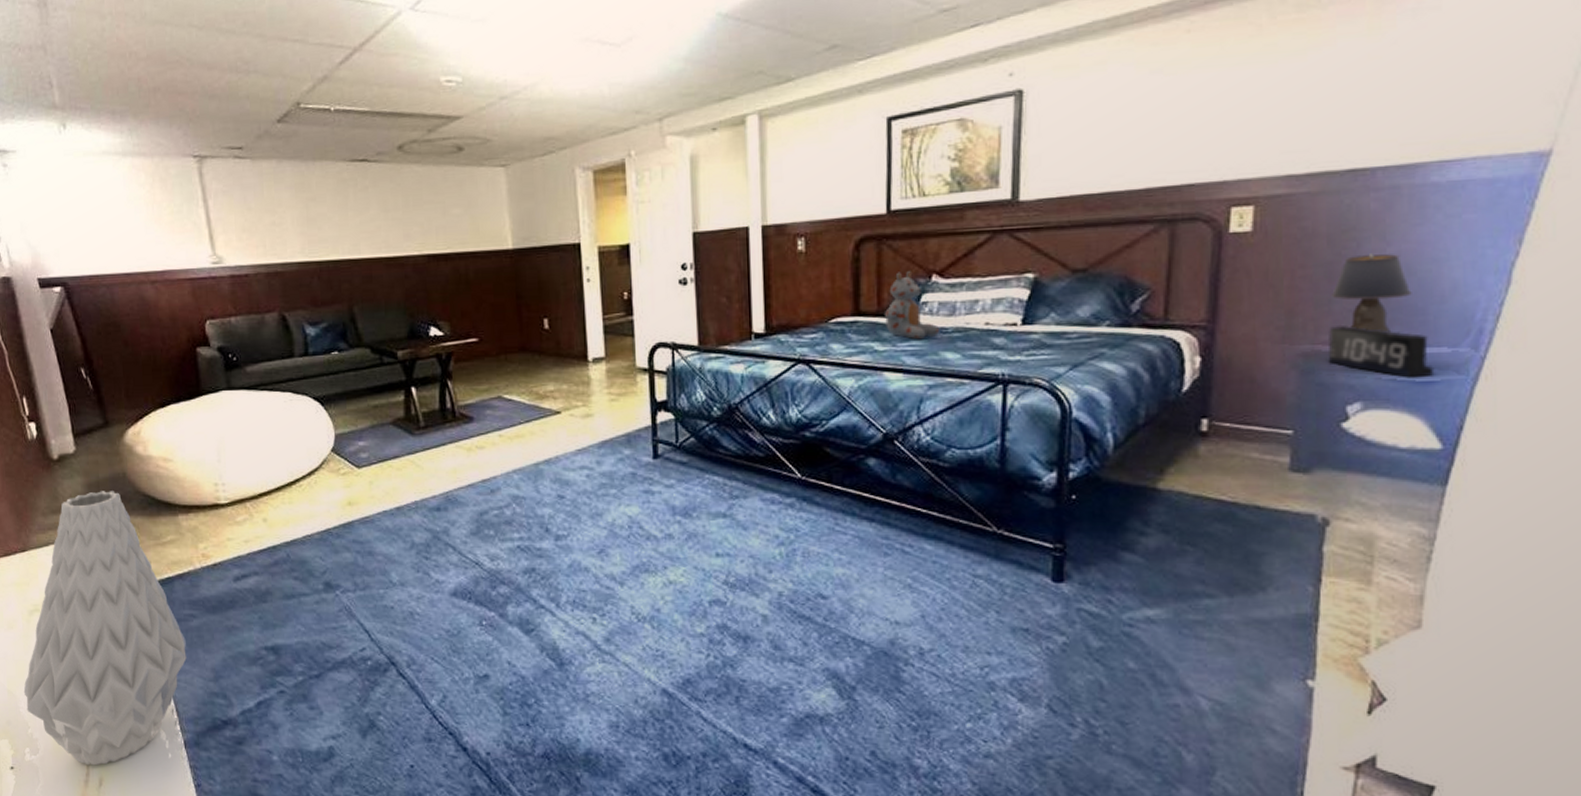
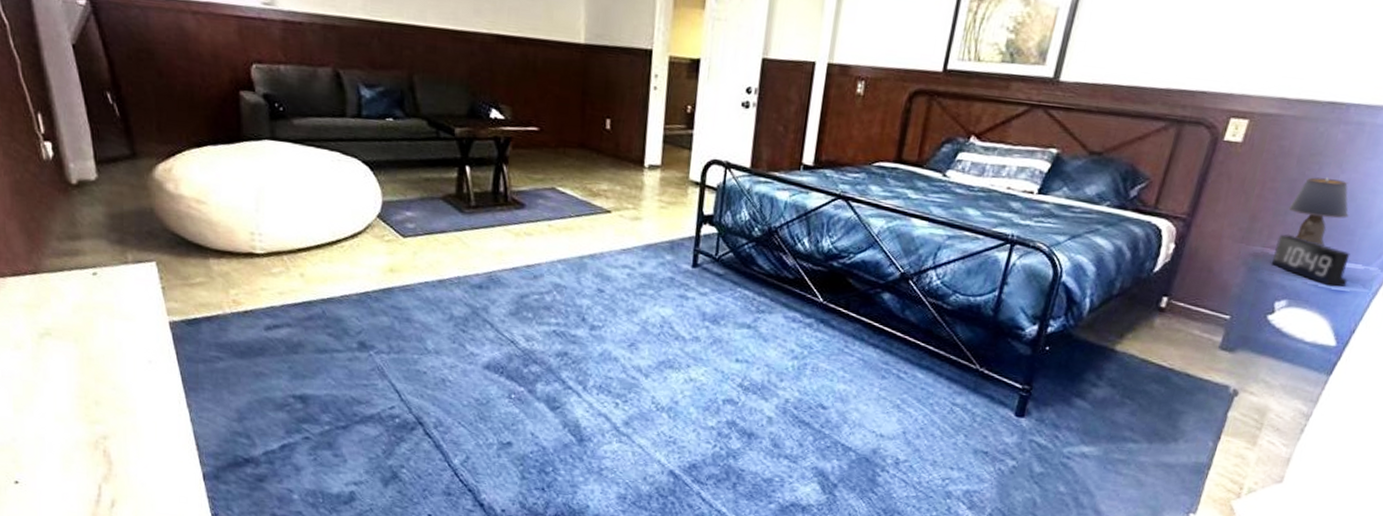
vase: present [23,491,187,766] -> none [31,223,212,488]
stuffed bear: present [885,271,940,340] -> none [921,128,968,194]

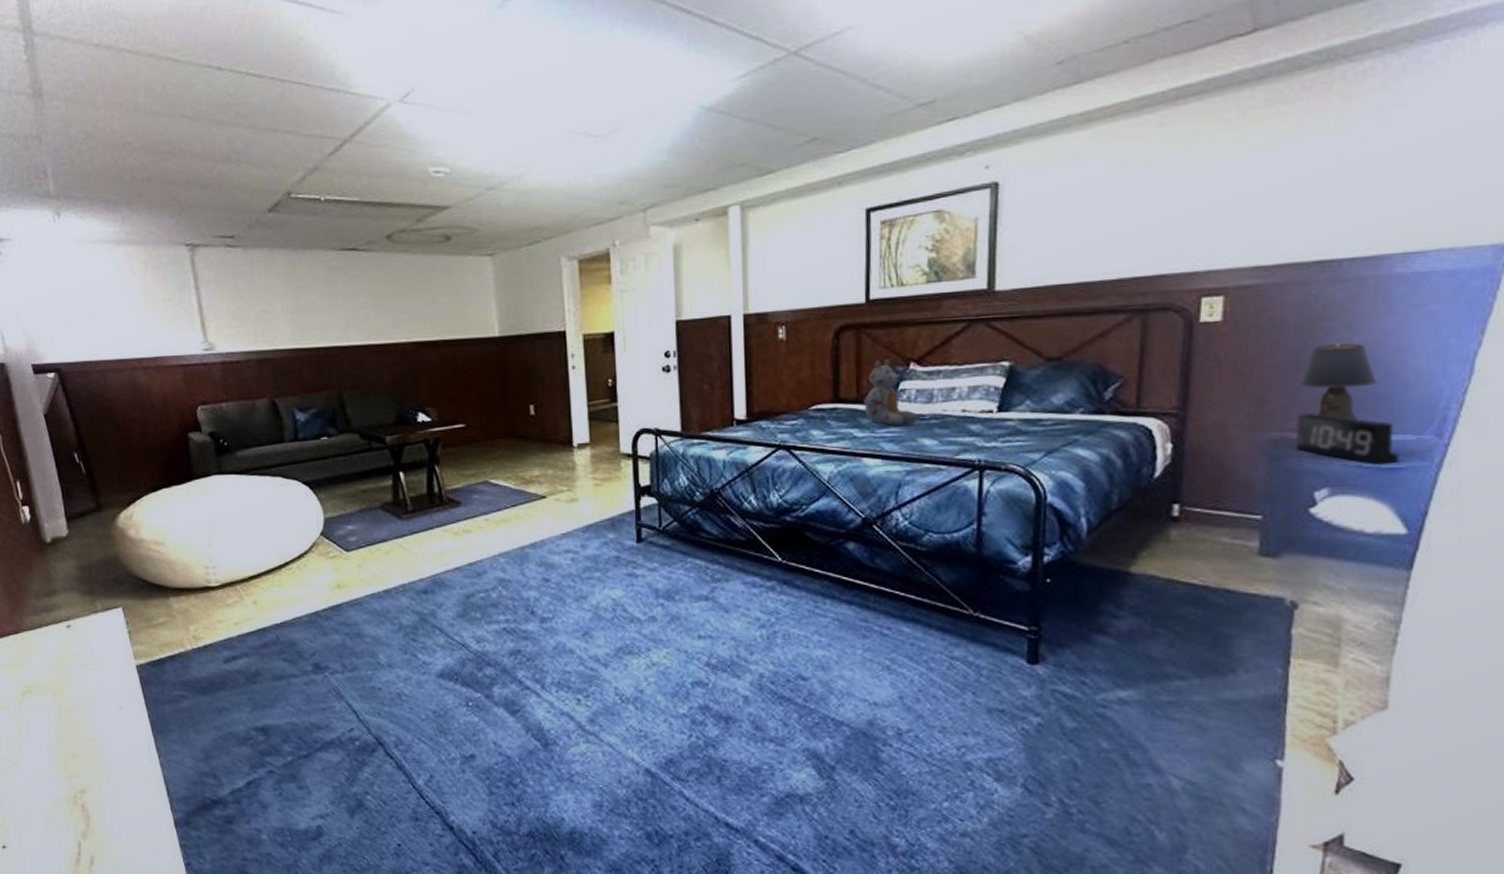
stuffed bear: none [921,128,968,194] -> present [864,359,918,427]

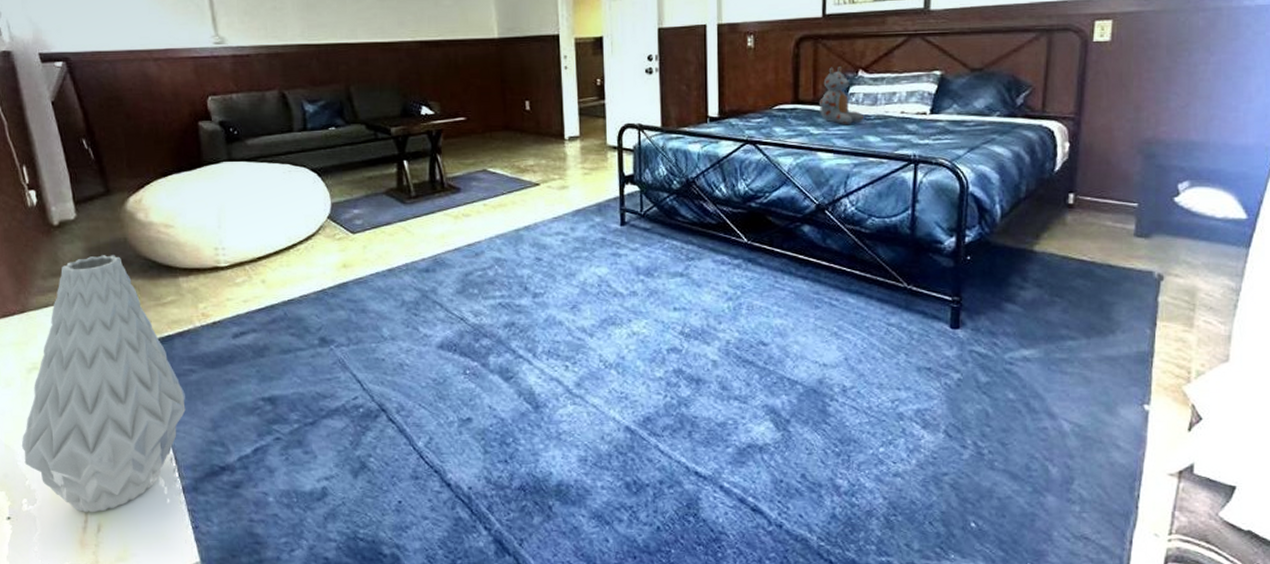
vase: none [16,573,178,845] -> present [21,255,186,513]
alarm clock: present [1296,412,1400,465] -> none [1165,118,1243,162]
table lamp: present [1299,343,1378,420] -> none [1169,61,1228,125]

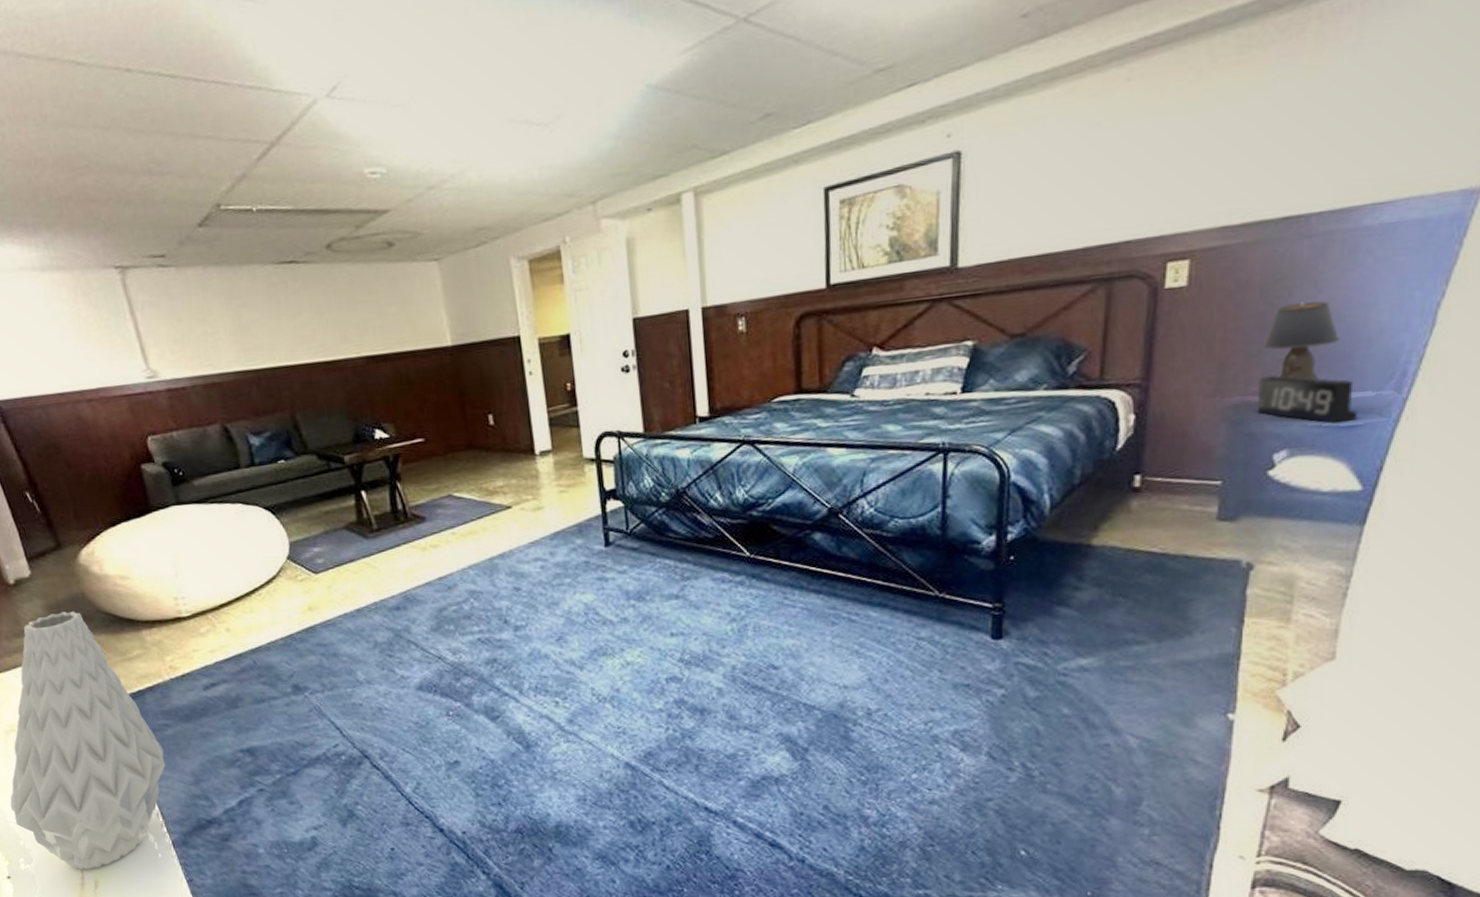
stuffed bear: present [819,67,865,125] -> none [827,345,882,414]
alarm clock: none [1165,118,1243,162] -> present [1257,374,1358,424]
table lamp: none [1169,61,1228,125] -> present [1263,301,1340,380]

